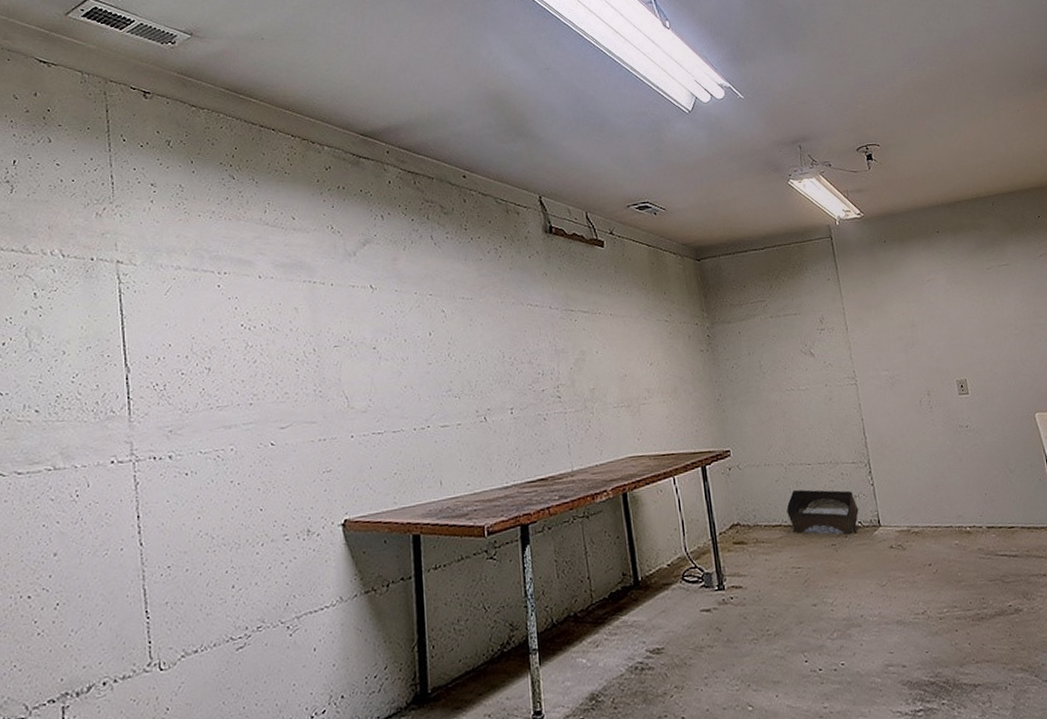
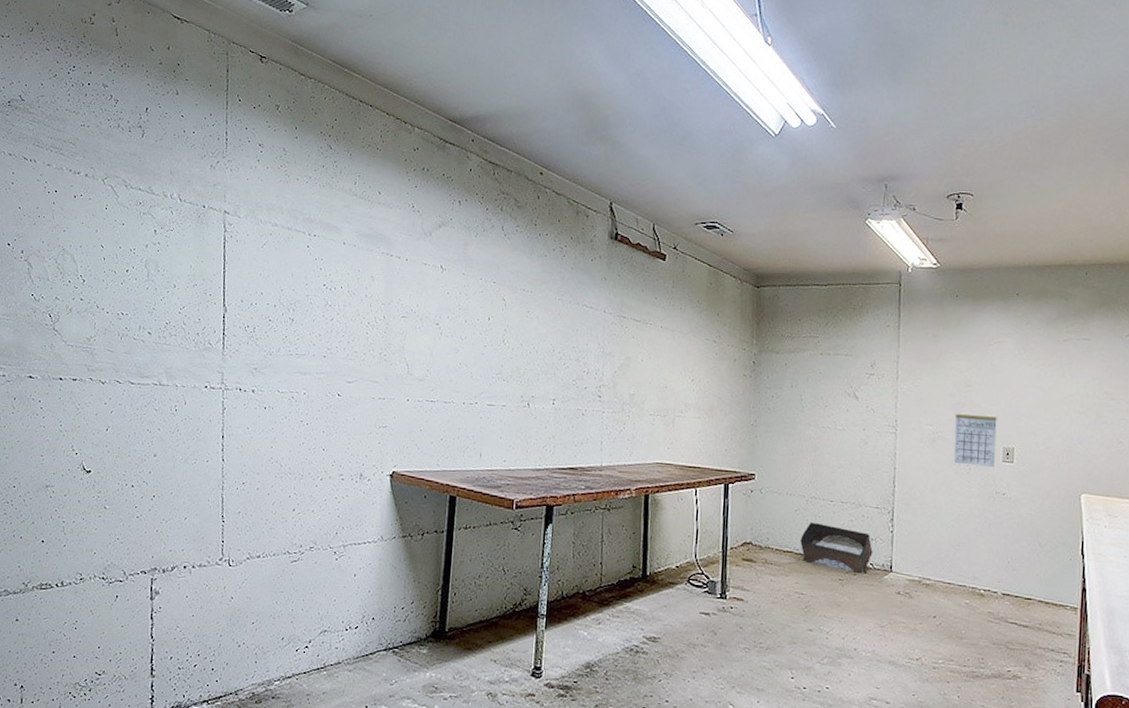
calendar: none [907,352,953,405] -> present [953,414,997,467]

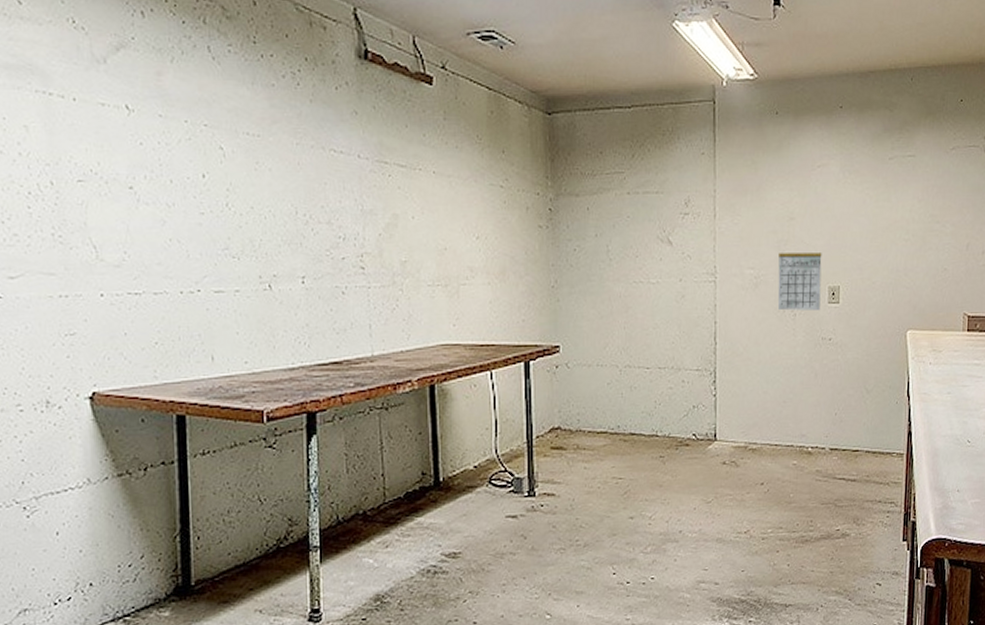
storage bin: present [800,522,873,575] -> none [615,394,695,448]

